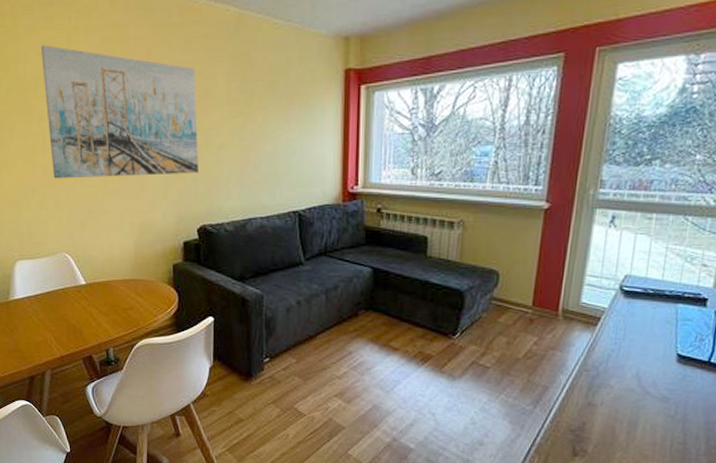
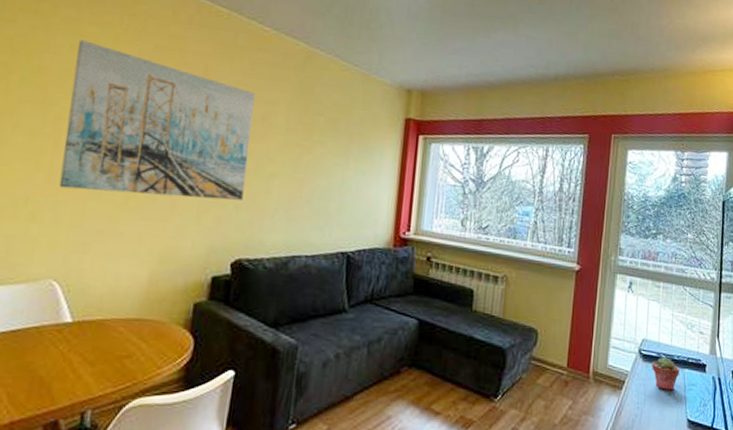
potted succulent: none [635,292,671,326] -> present [652,357,679,391]

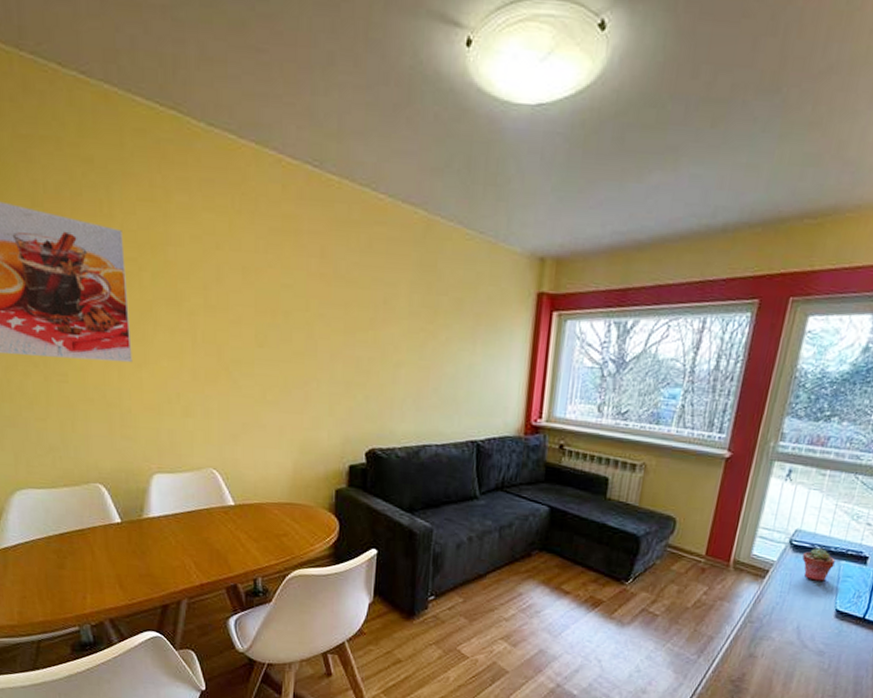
wall art: present [59,40,255,201] -> none [196,228,375,391]

